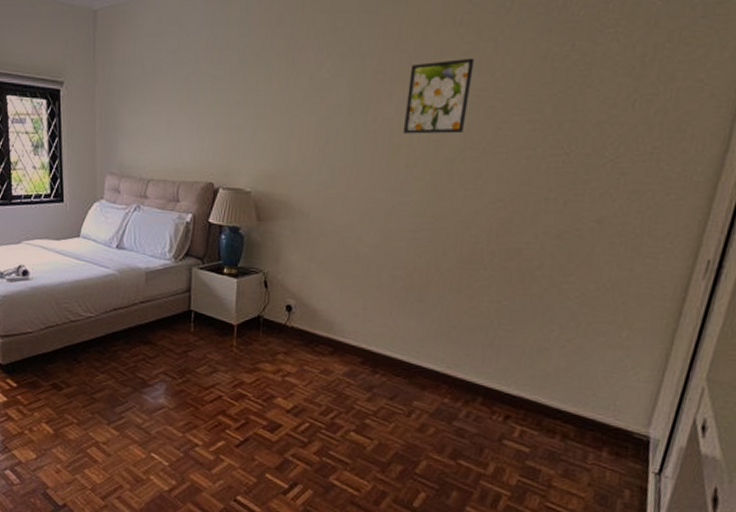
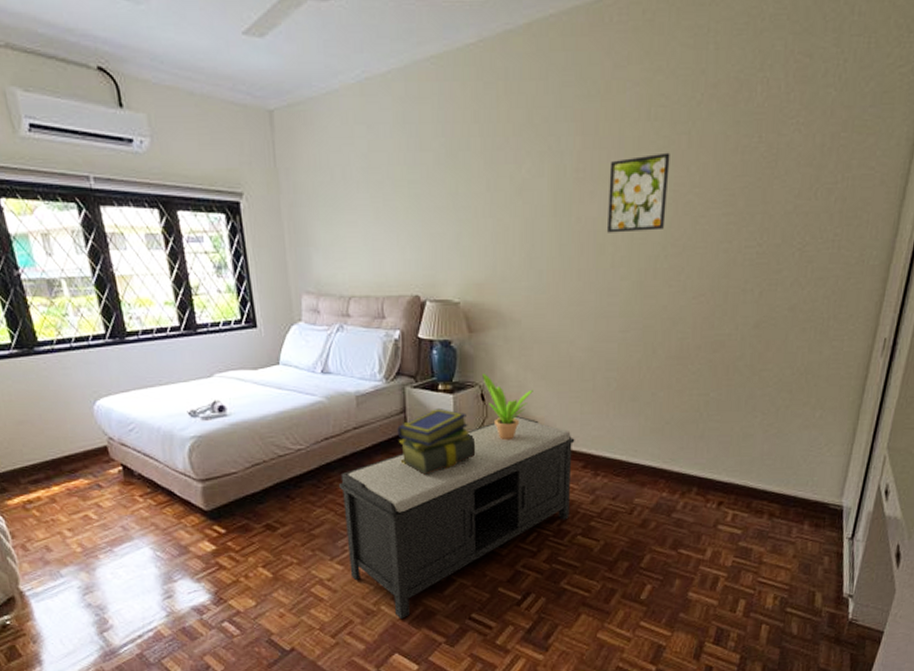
bench: none [121,305,355,491] -> present [338,416,575,619]
stack of books: none [181,291,255,354] -> present [397,409,476,475]
potted plant: none [267,261,316,329] -> present [482,374,533,441]

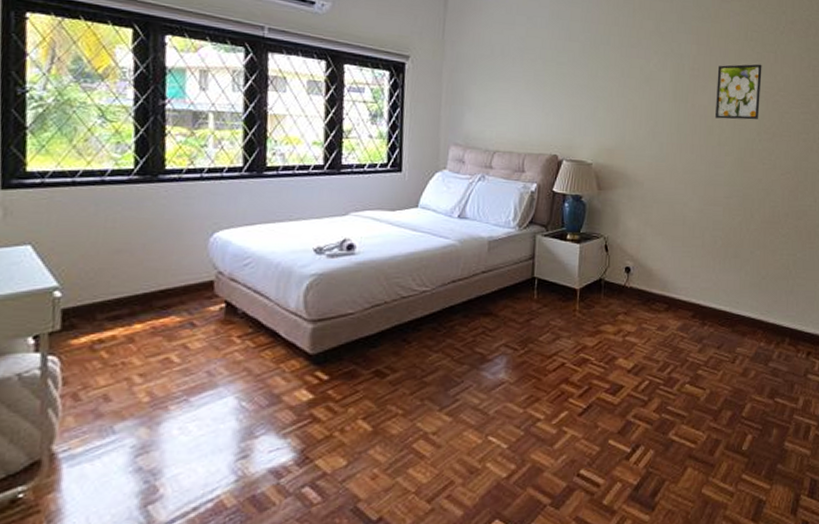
bench: present [338,416,575,619] -> none [458,266,686,477]
stack of books: present [397,409,476,475] -> none [524,257,597,321]
potted plant: present [482,374,533,441] -> none [607,227,651,289]

